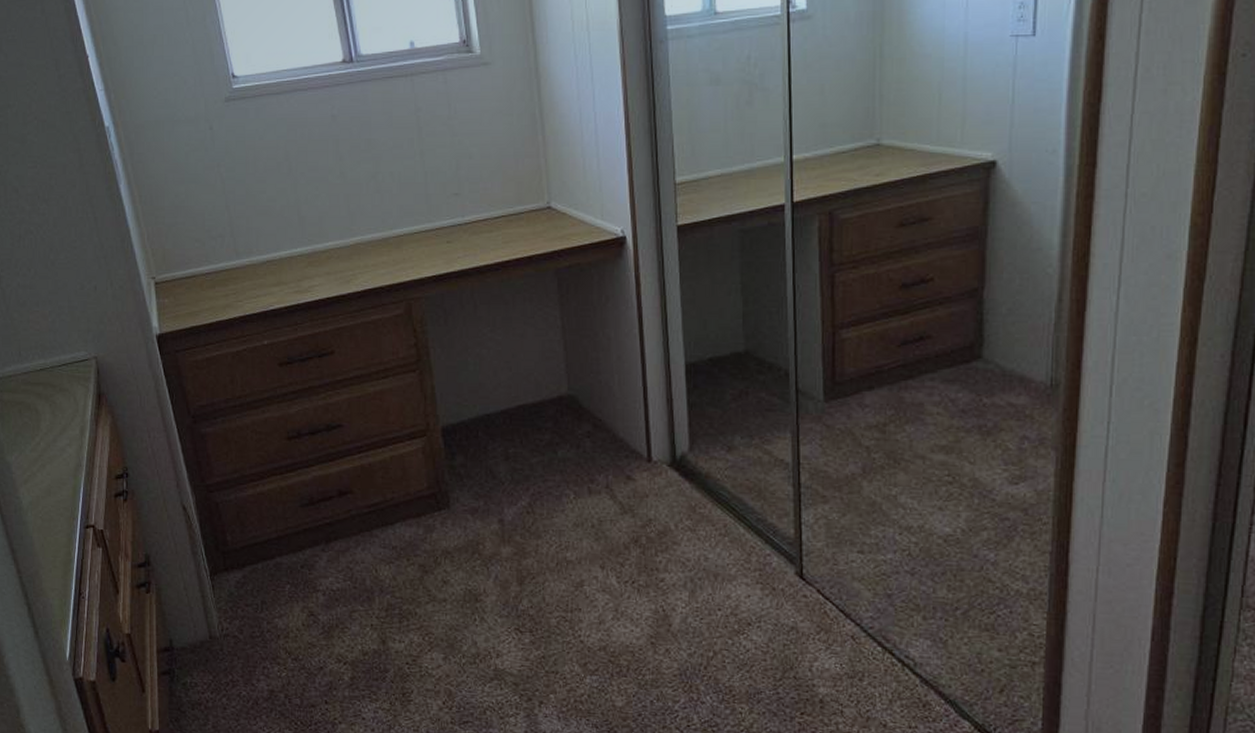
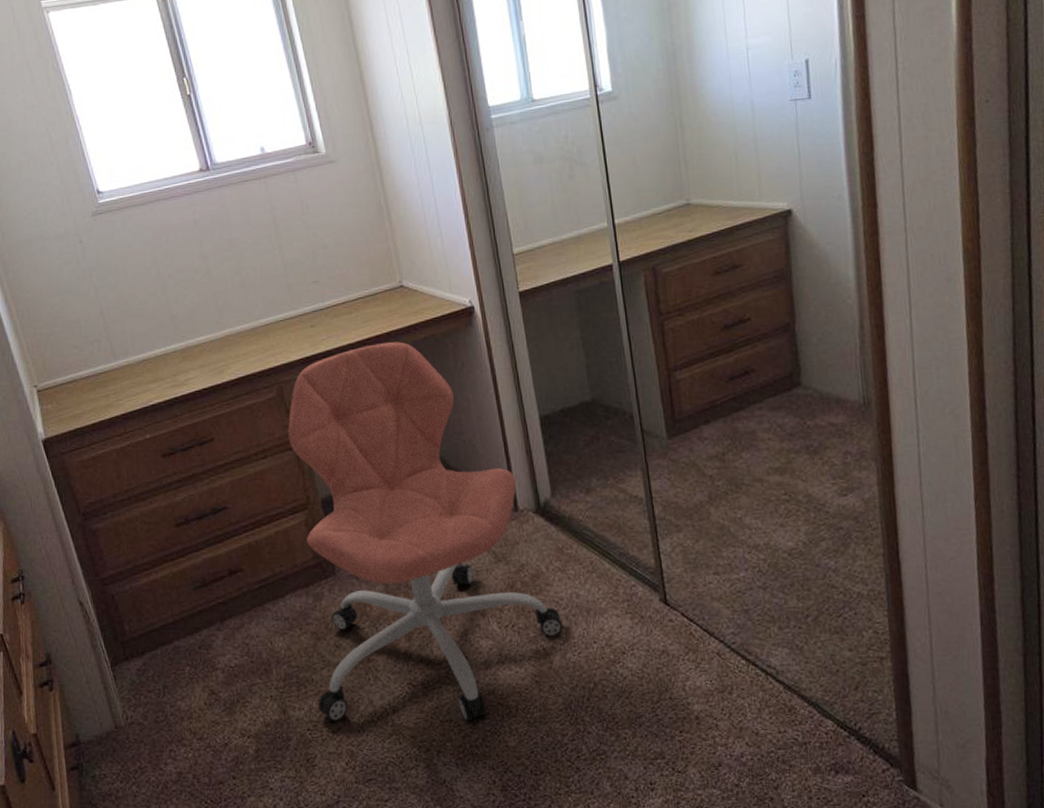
office chair: none [412,267,687,676] -> present [287,341,563,722]

